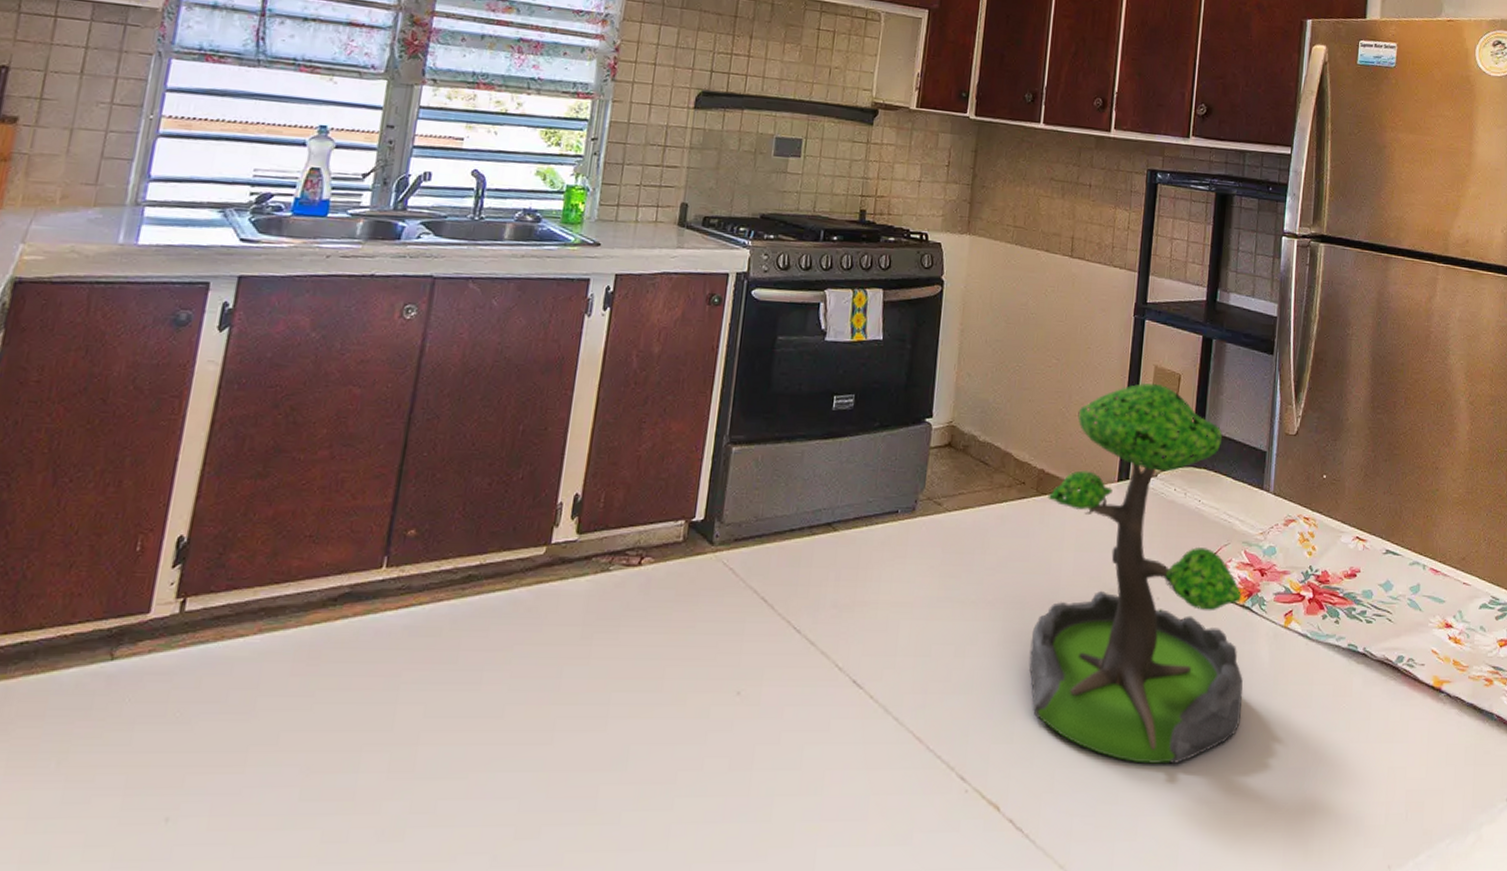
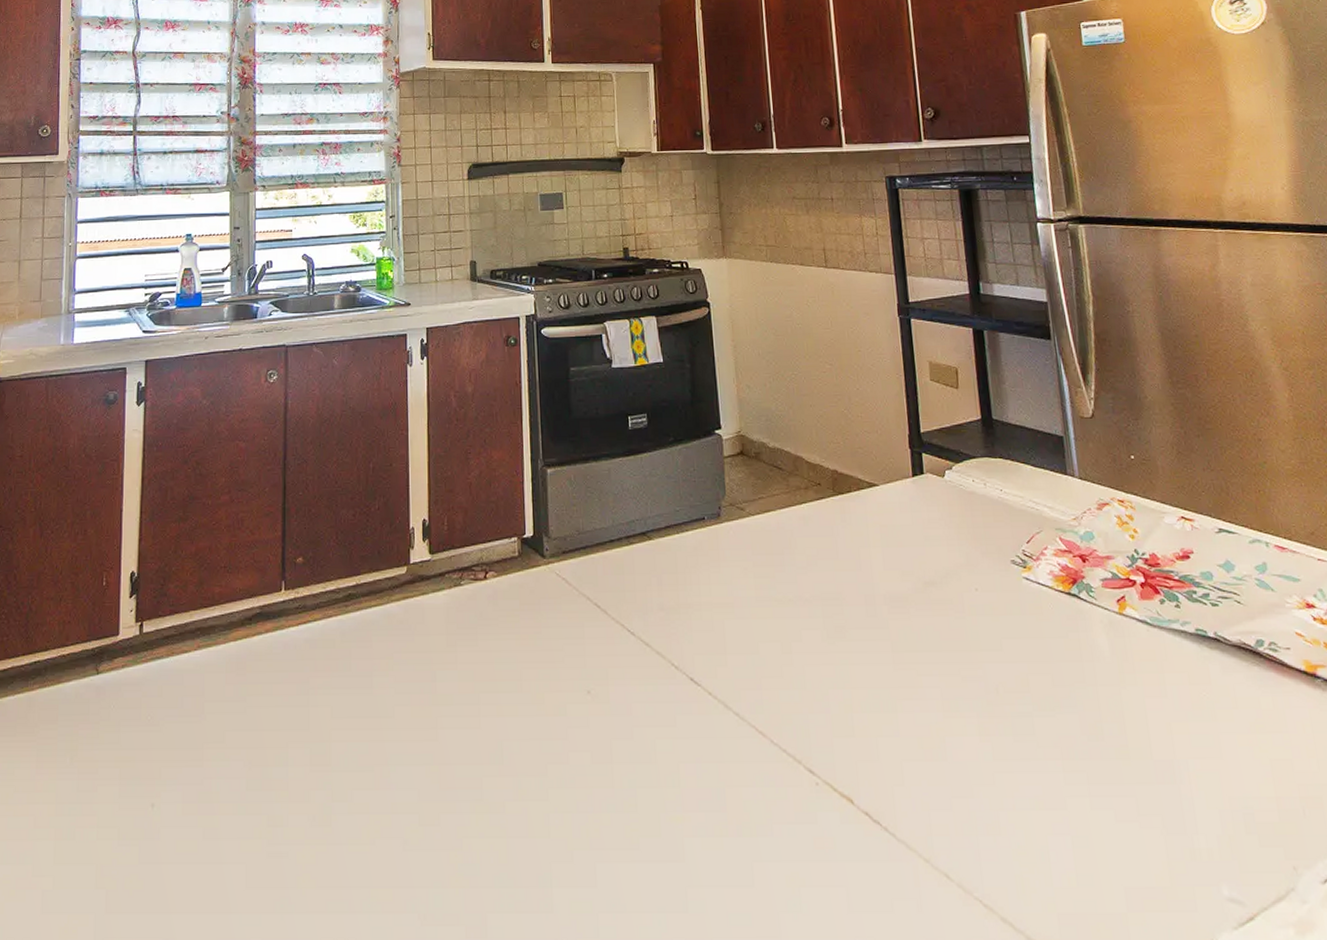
plant: present [1029,383,1244,765] -> none [845,378,1090,758]

